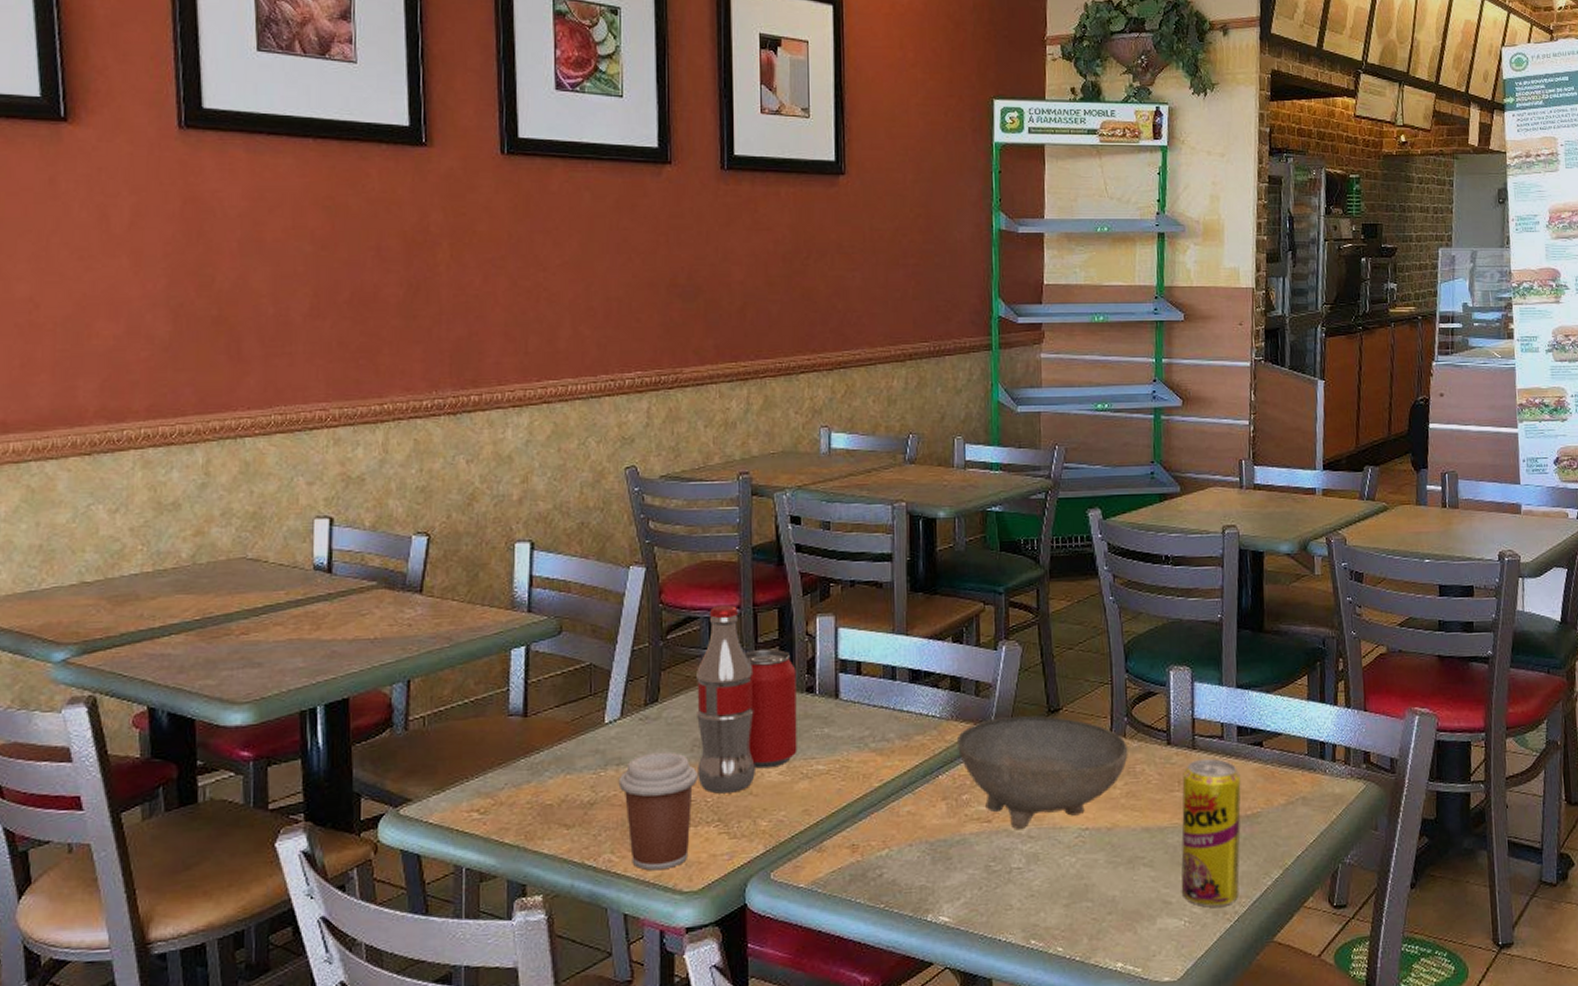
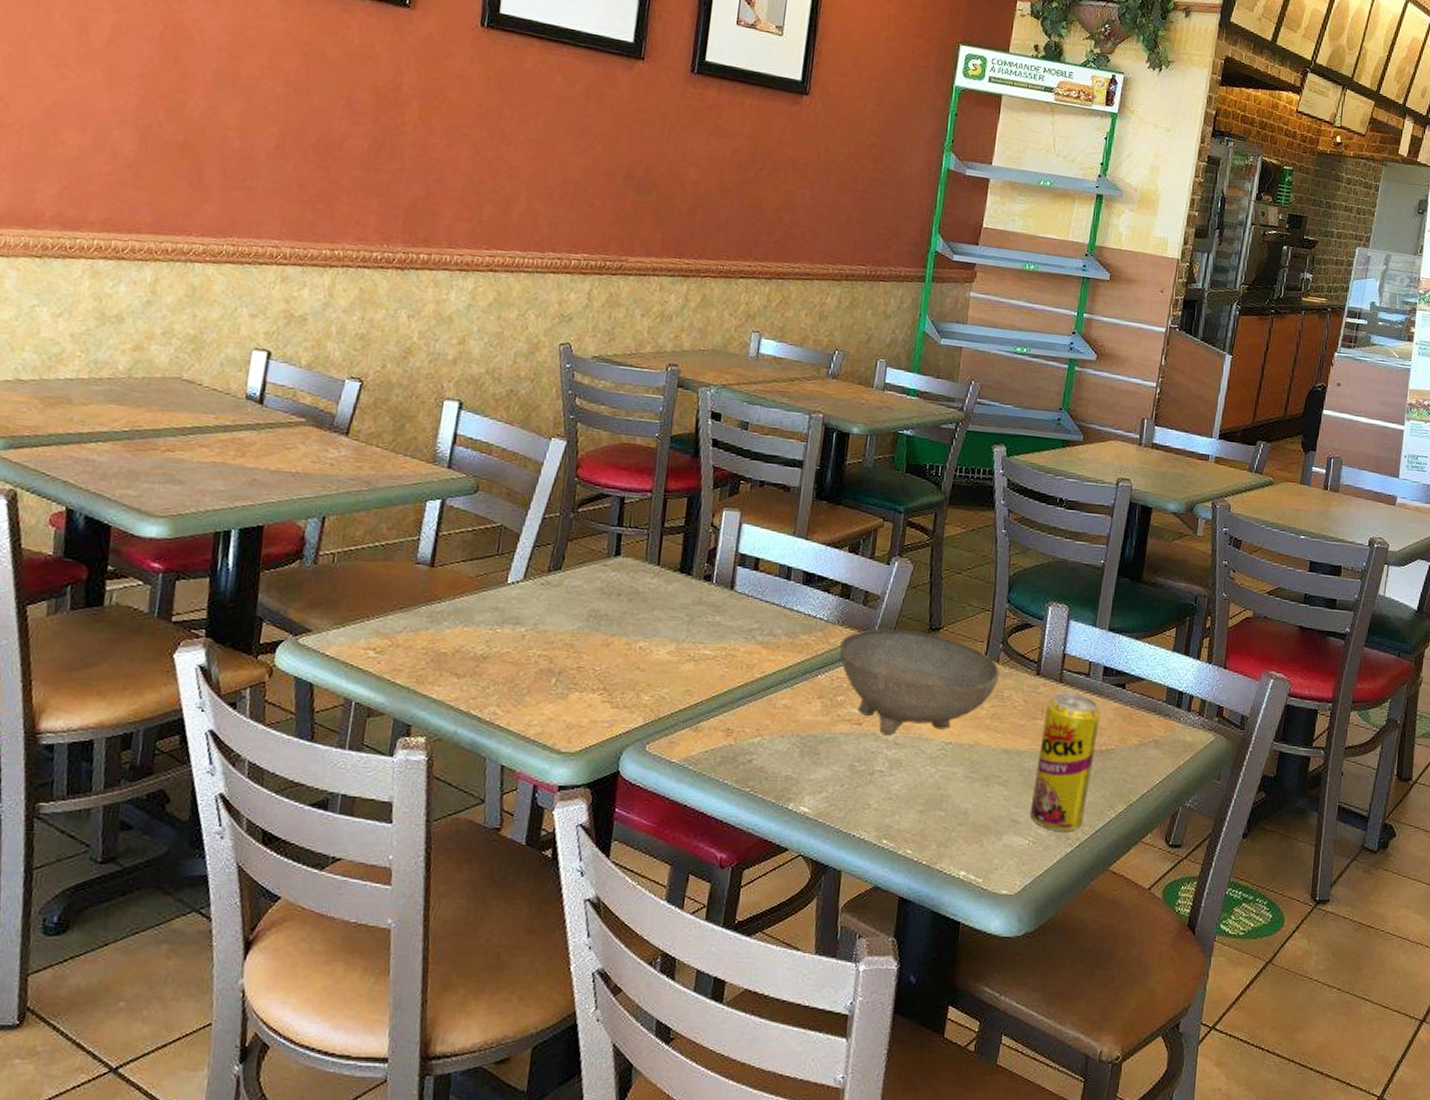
coffee cup: present [618,751,698,871] -> none [512,617,590,729]
pop: present [697,605,797,794] -> none [589,486,697,665]

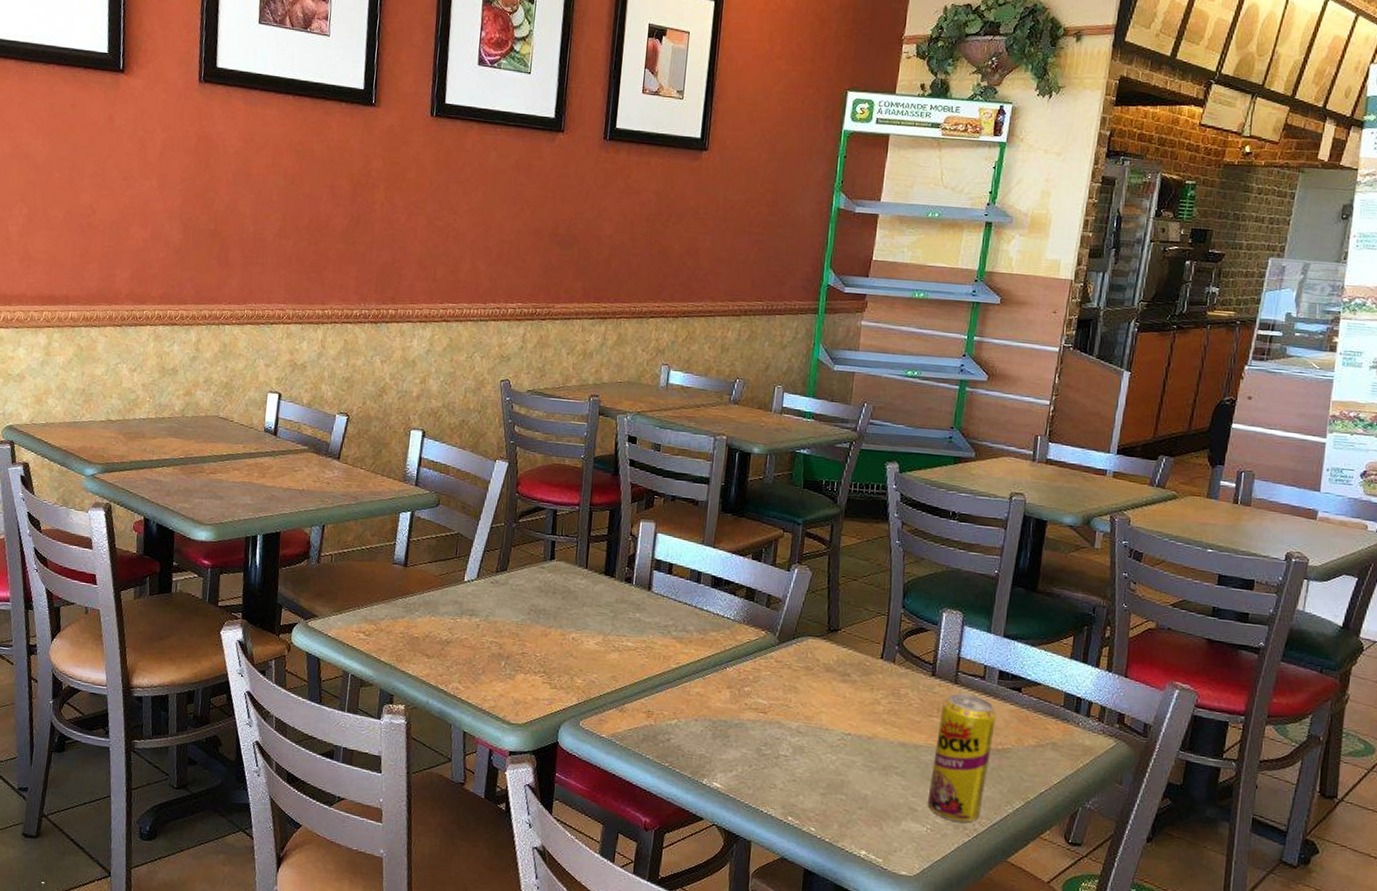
bowl: present [839,628,1000,736] -> none [745,628,896,725]

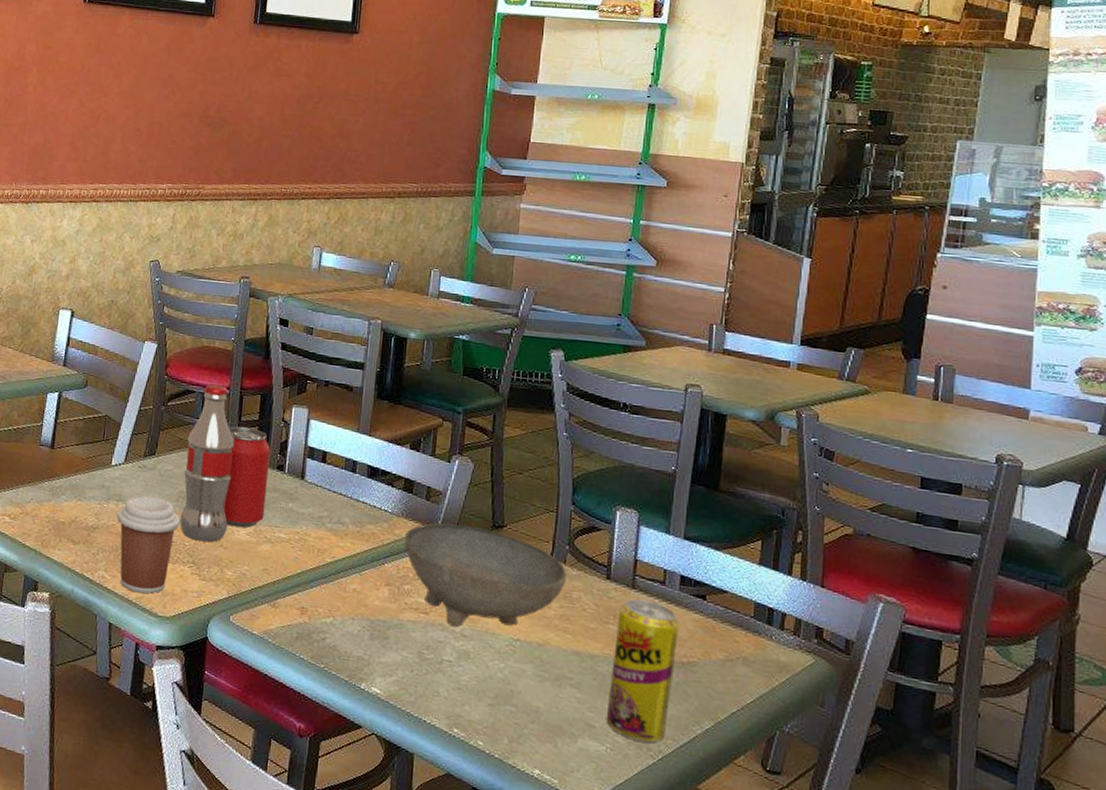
coffee cup: none [469,610,532,703] -> present [116,495,180,594]
pop: none [531,501,619,653] -> present [179,384,271,542]
bowl: none [745,628,896,725] -> present [404,523,567,628]

